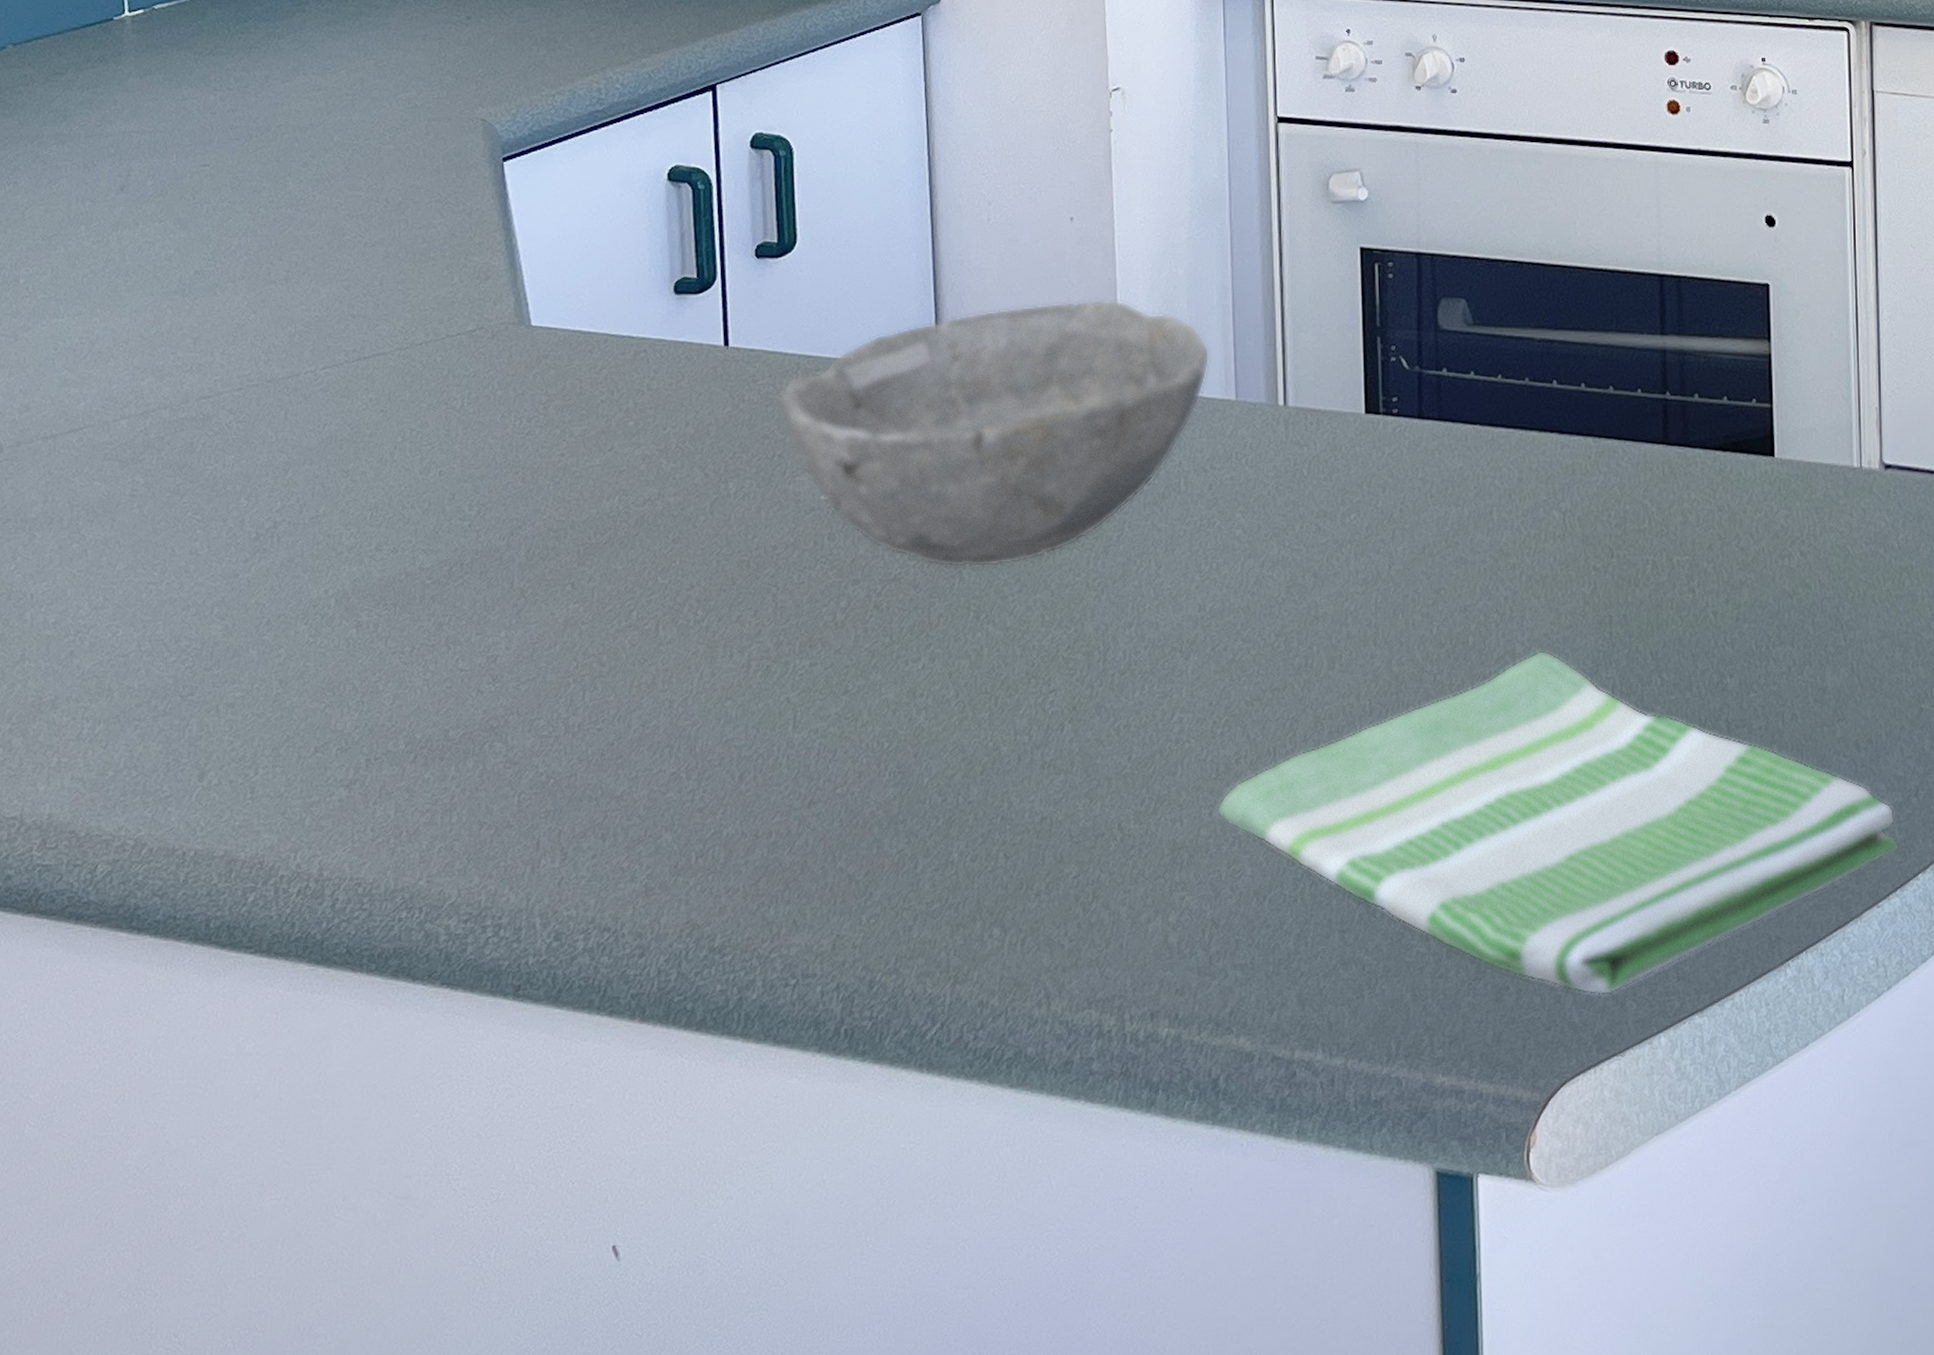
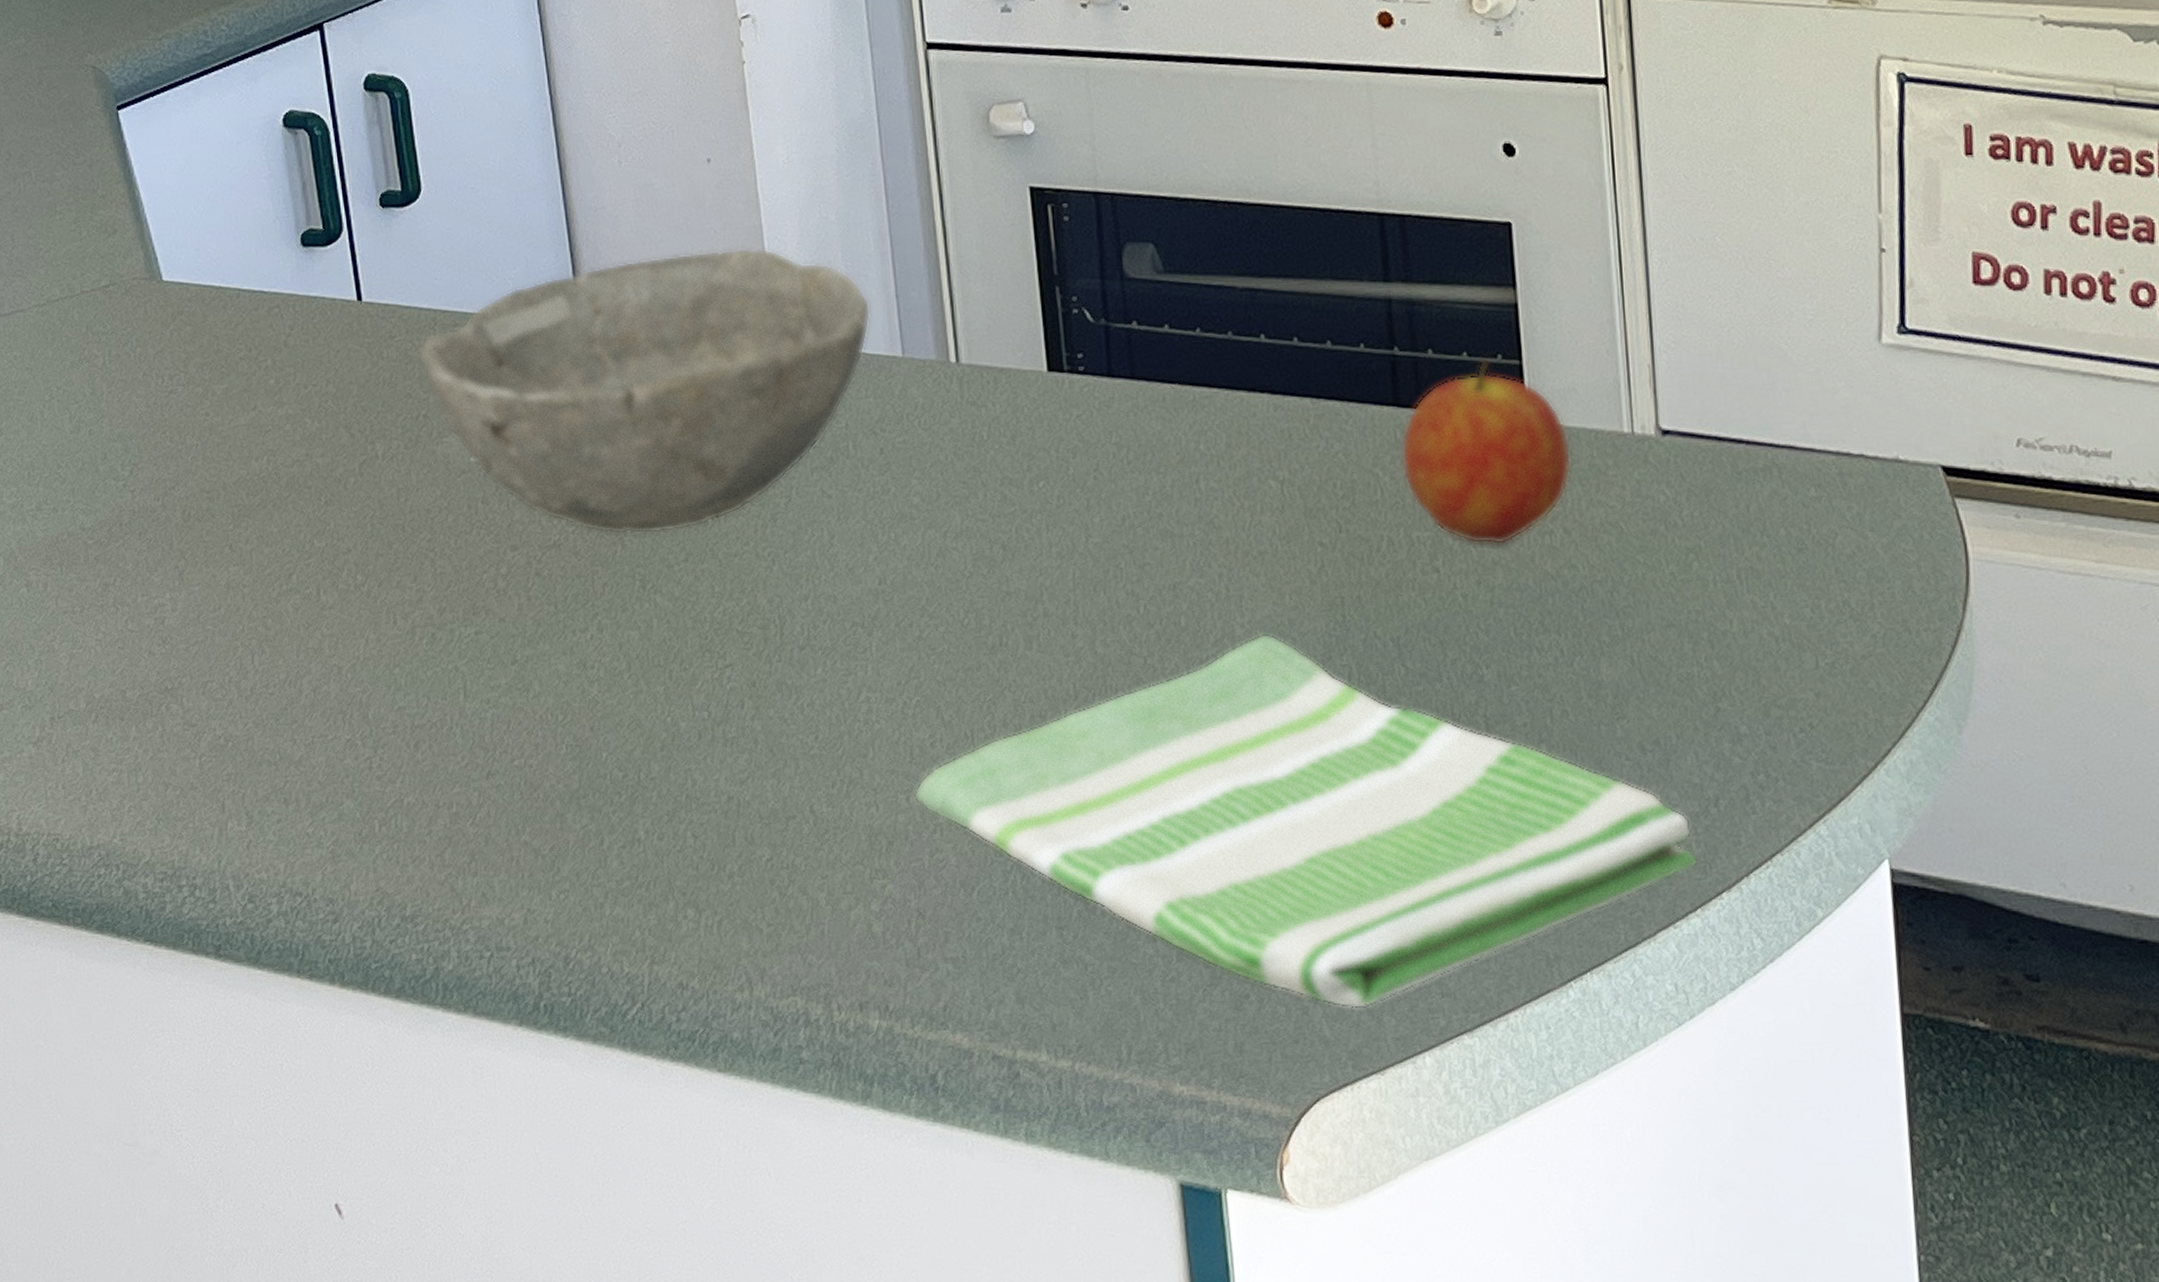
fruit: none [1668,401,1810,567] -> present [1401,357,1572,545]

